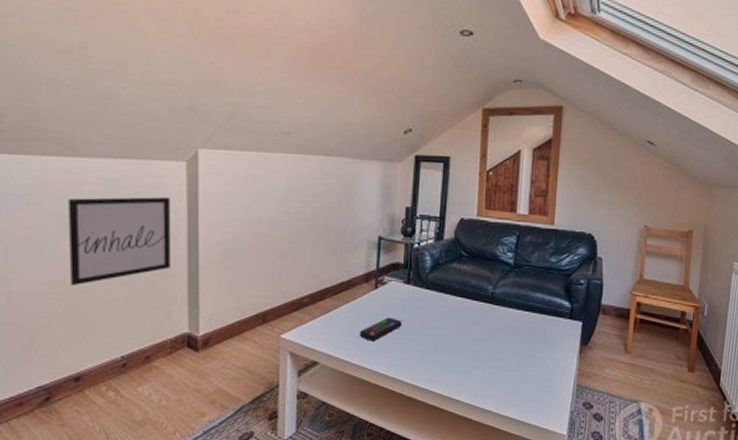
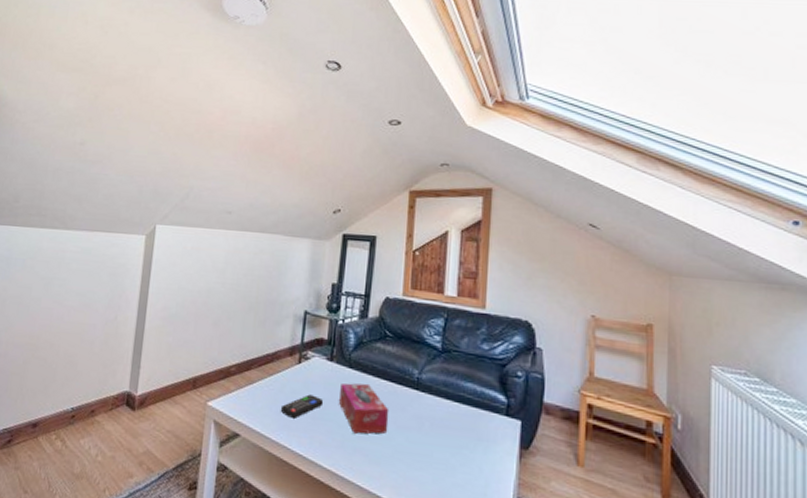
wall art: present [68,197,170,286] -> none [43,263,129,340]
tissue box: none [418,302,466,349] -> present [339,383,389,434]

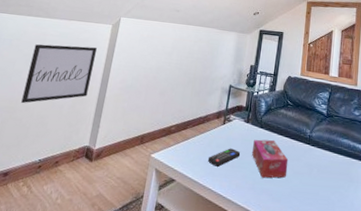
wall art: none [43,263,129,340] -> present [21,44,97,104]

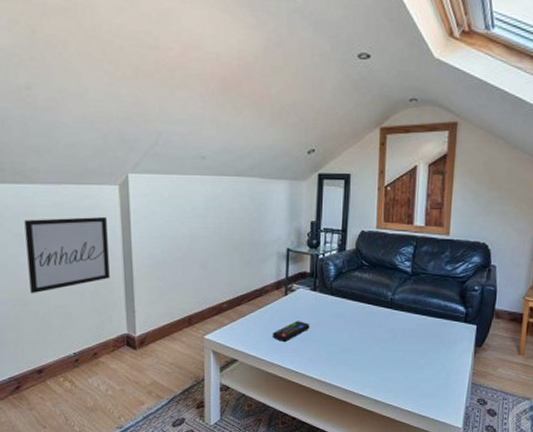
tissue box: present [252,139,289,178] -> none [324,307,368,349]

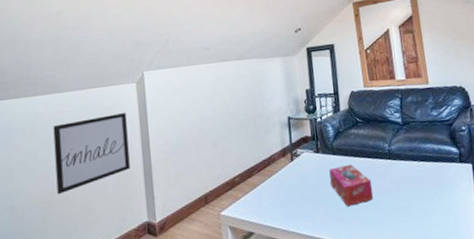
remote control: present [272,321,310,342] -> none [283,184,319,207]
tissue box: none [324,307,368,349] -> present [329,163,374,207]

